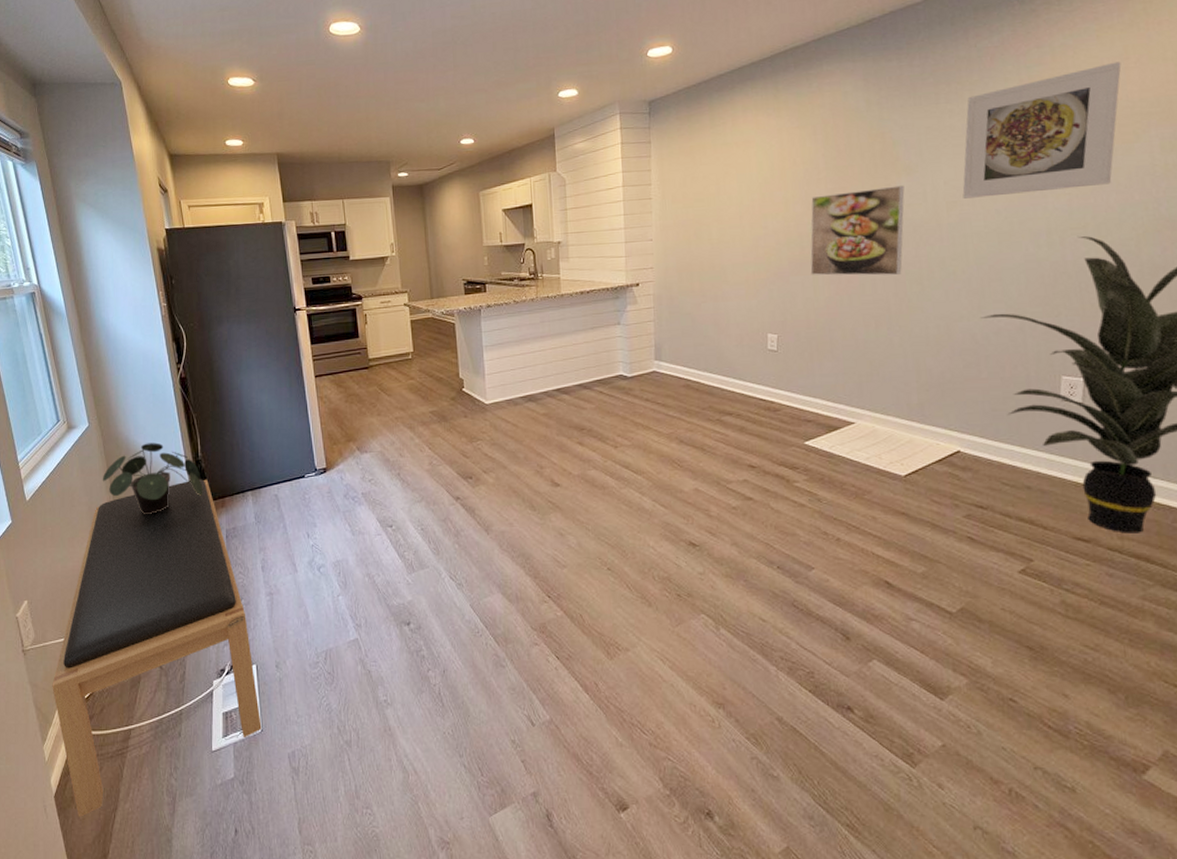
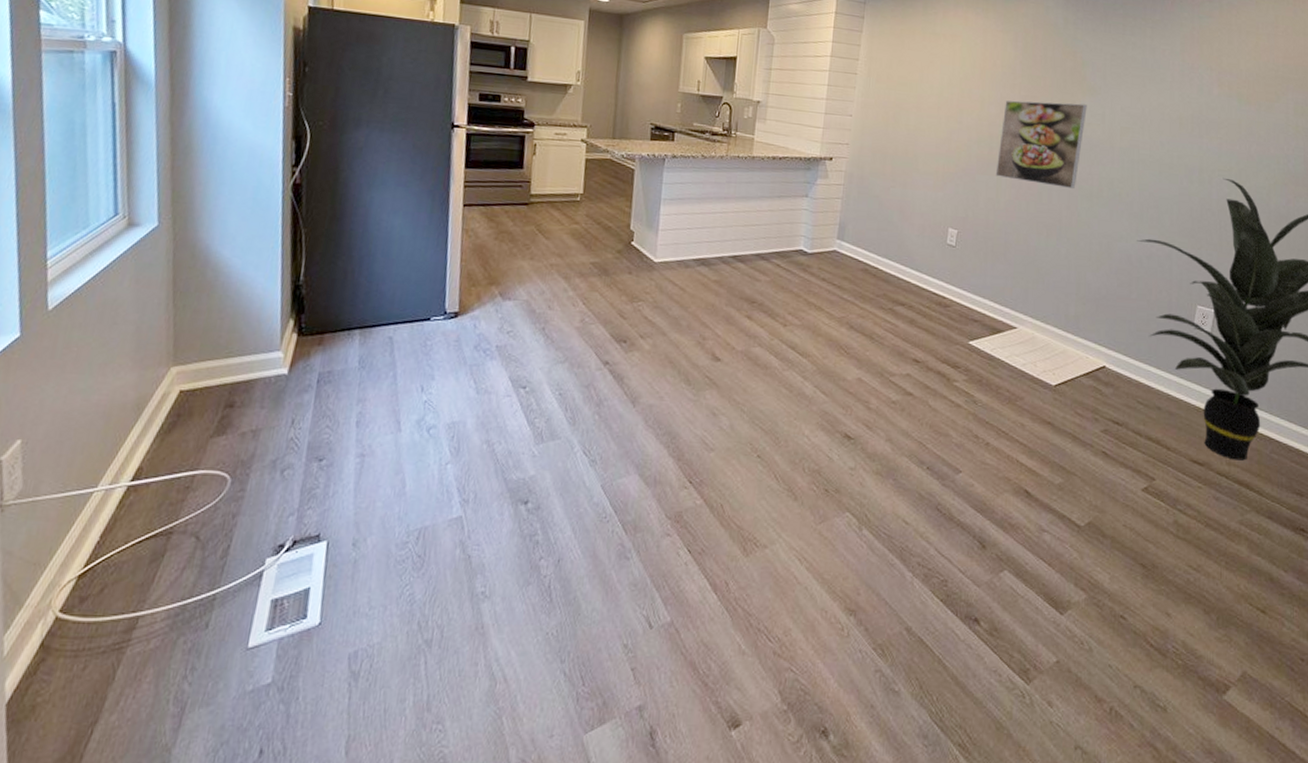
bench: present [52,479,262,818] -> none [33,308,326,735]
potted plant: present [102,442,203,514] -> none [162,256,298,344]
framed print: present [962,62,1122,199] -> none [1135,28,1272,136]

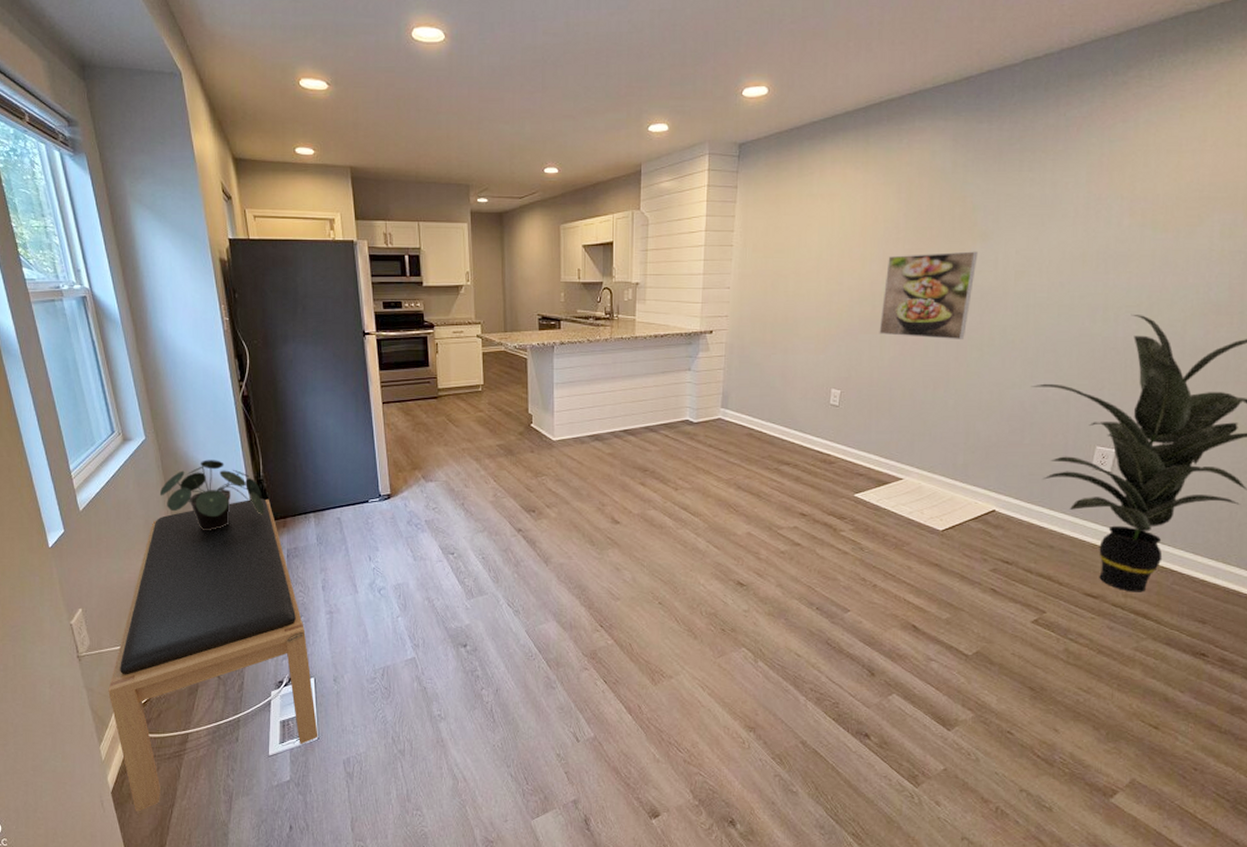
bench: none [33,308,326,735] -> present [108,498,318,813]
potted plant: none [162,256,298,344] -> present [159,460,264,530]

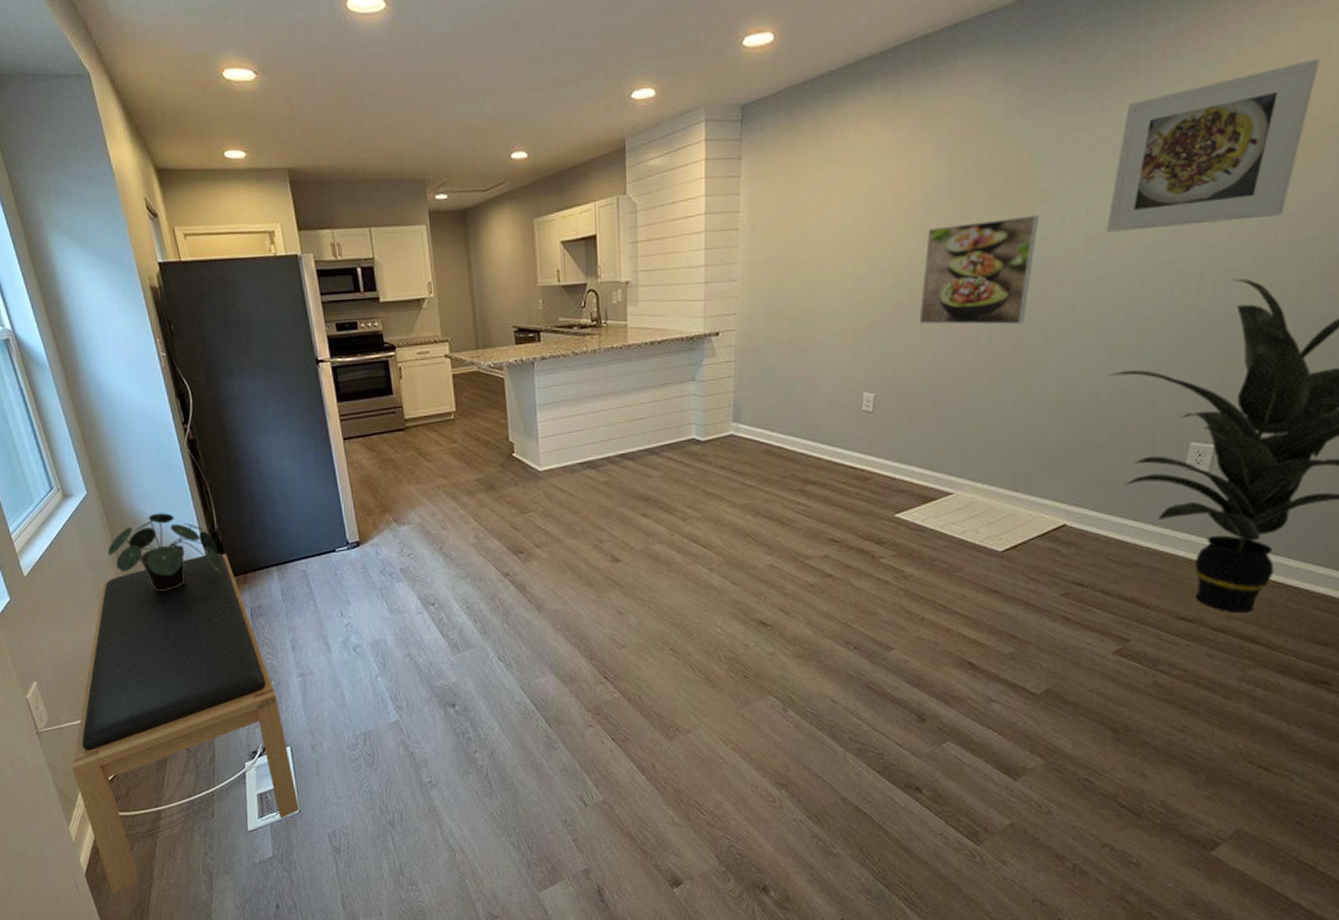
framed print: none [1031,144,1198,269] -> present [1106,59,1320,232]

